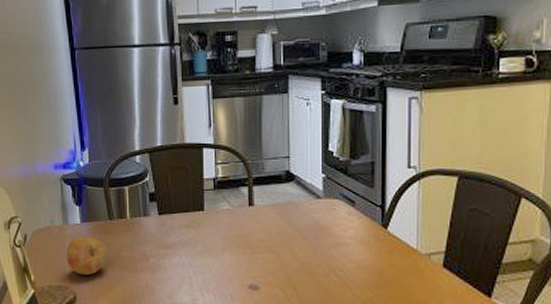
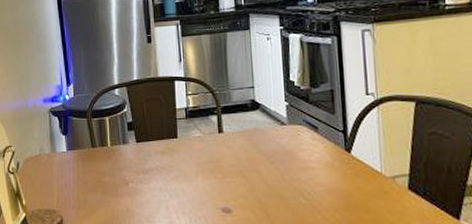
fruit: present [66,235,108,275] -> none [54,162,91,199]

